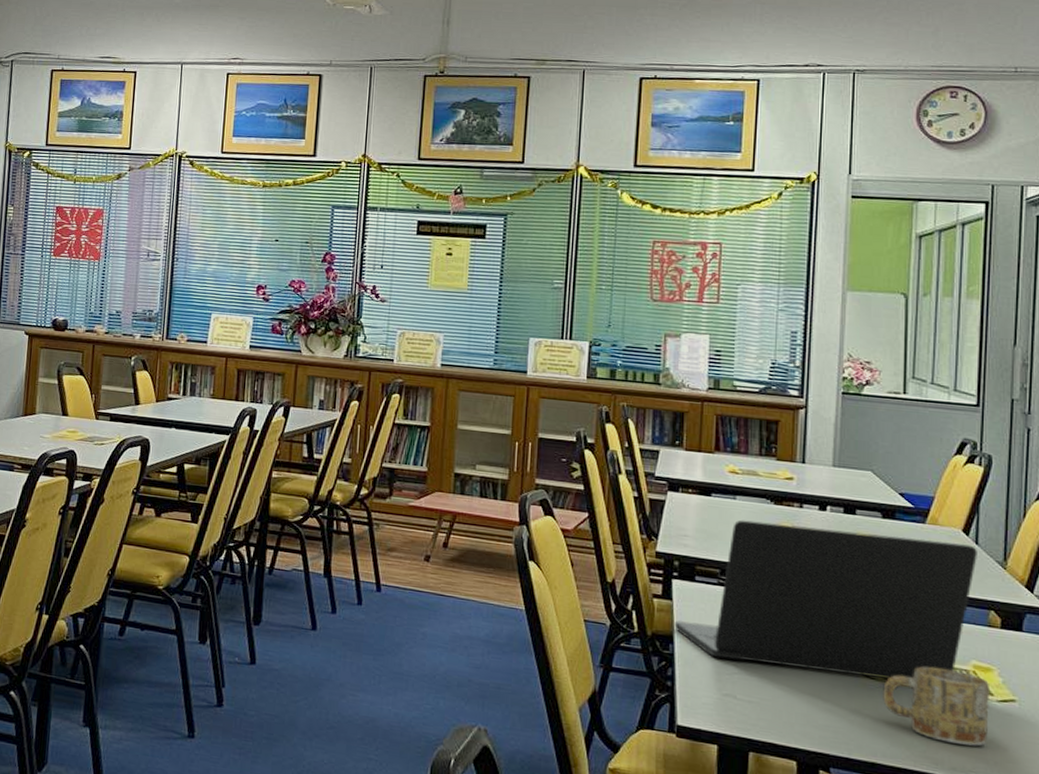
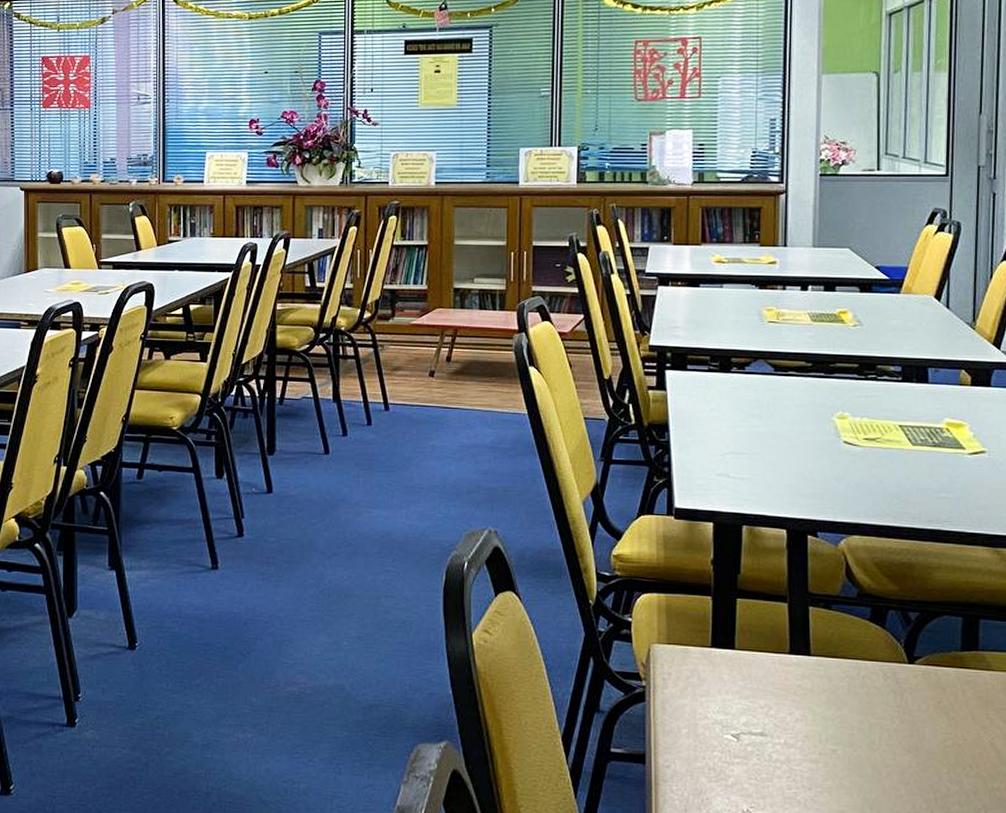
laptop: present [674,520,977,679] -> none [669,307,948,444]
mug: present [883,666,989,746] -> none [864,429,961,498]

